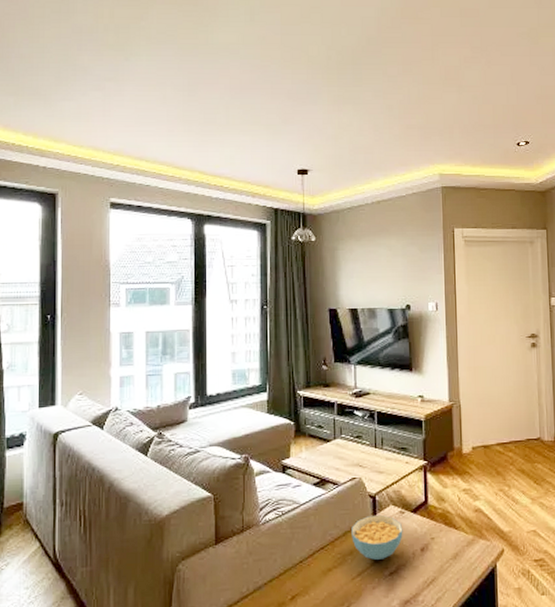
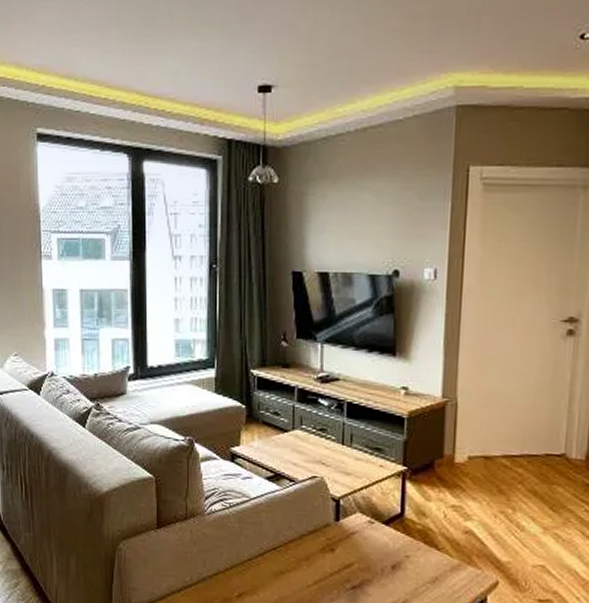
cereal bowl: present [351,514,403,560] -> none [309,521,371,571]

